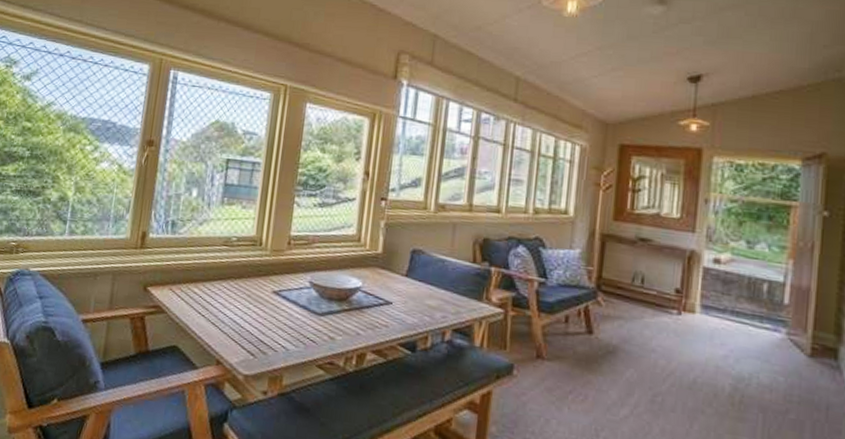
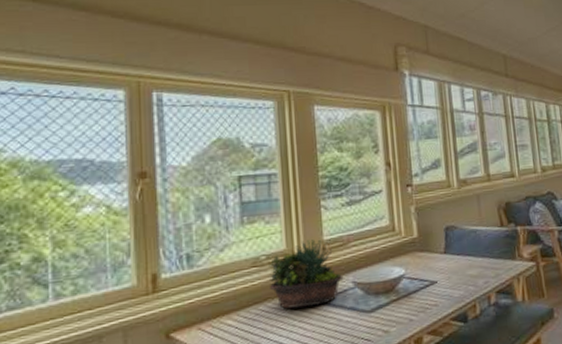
succulent planter: none [235,231,302,296] -> present [268,239,344,309]

